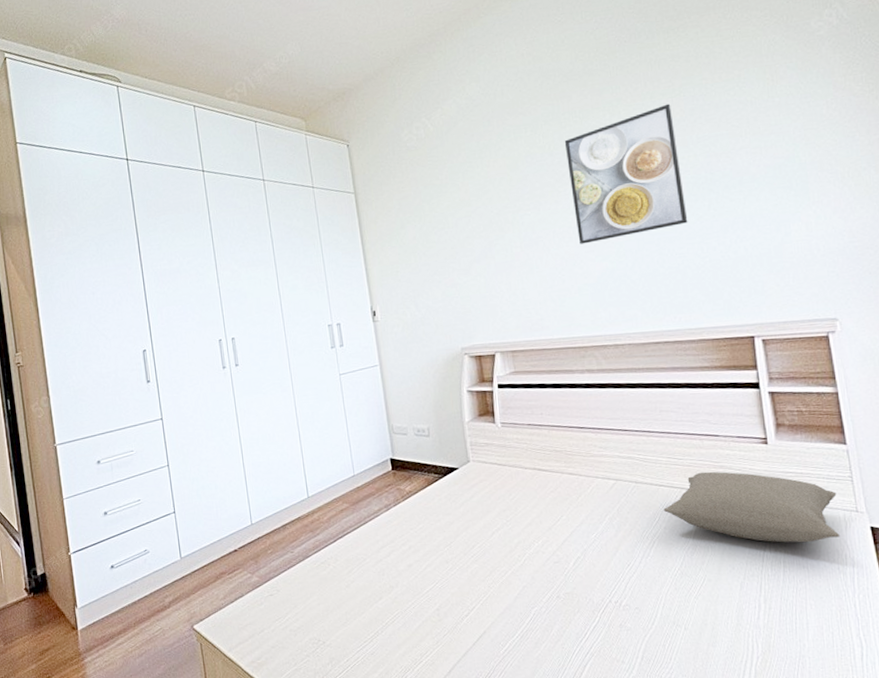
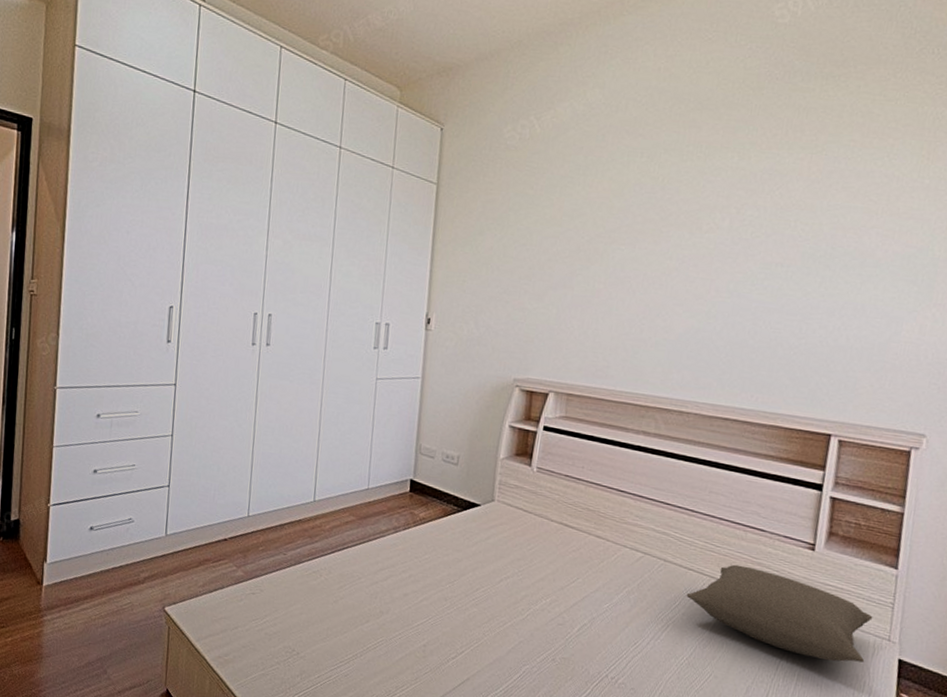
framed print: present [564,103,688,244] -> none [669,159,809,297]

